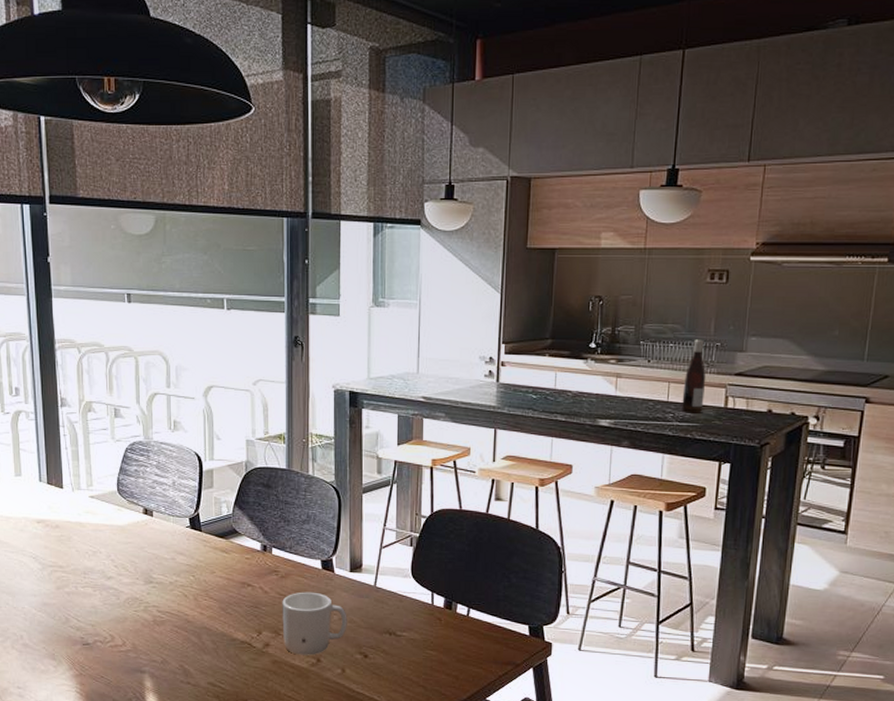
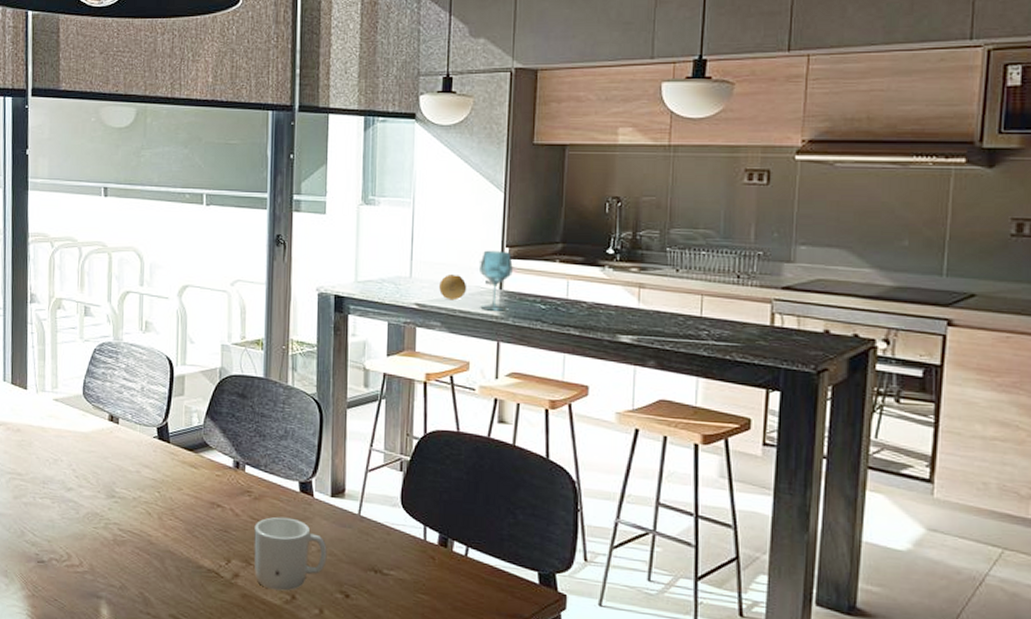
fruit: none [443,369,468,393] -> present [439,273,467,301]
wine glass: none [479,347,508,402] -> present [480,250,513,311]
bottle: present [682,339,706,413] -> none [718,247,747,332]

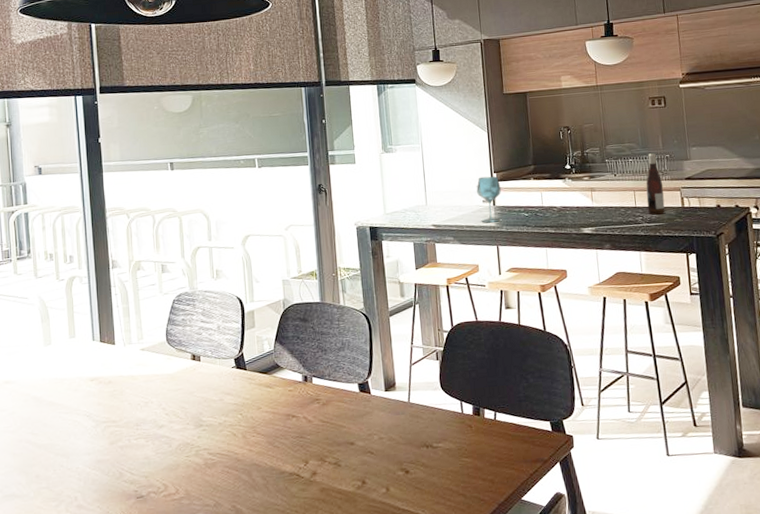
mug: present [254,516,327,591] -> none [325,415,388,480]
fruit: present [439,273,467,301] -> none [449,198,470,219]
bottle: none [718,247,747,332] -> present [646,153,665,215]

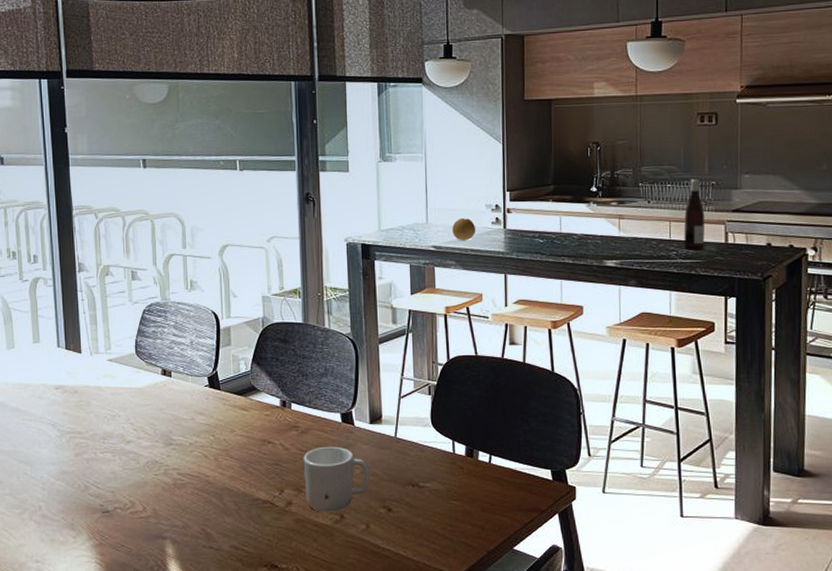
mug: none [325,415,388,480] -> present [303,446,370,512]
fruit: none [449,198,470,219] -> present [452,217,476,241]
wine glass: present [477,176,501,223] -> none [486,194,514,248]

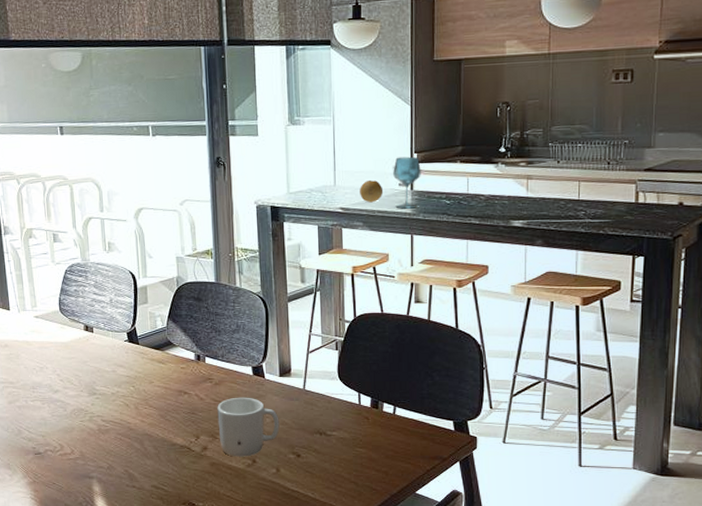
wine glass: none [486,194,514,248] -> present [393,156,421,209]
bottle: present [684,179,705,250] -> none [593,138,616,210]

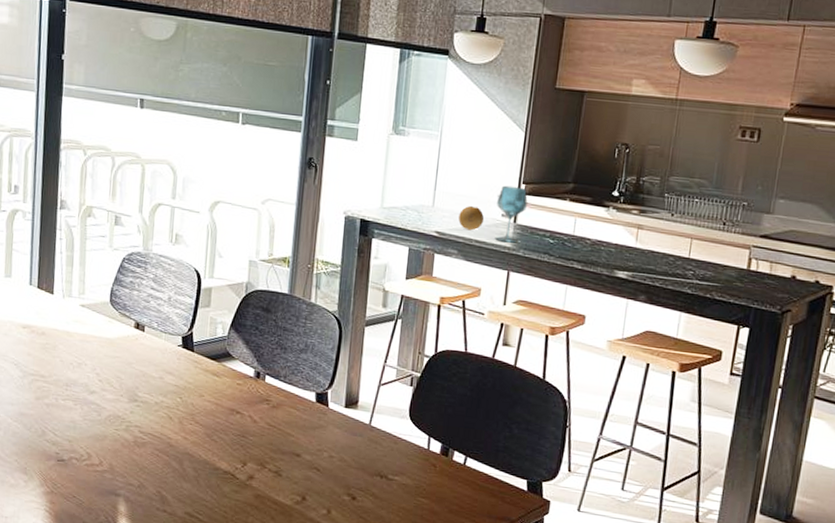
mug: present [217,397,280,457] -> none [268,424,338,493]

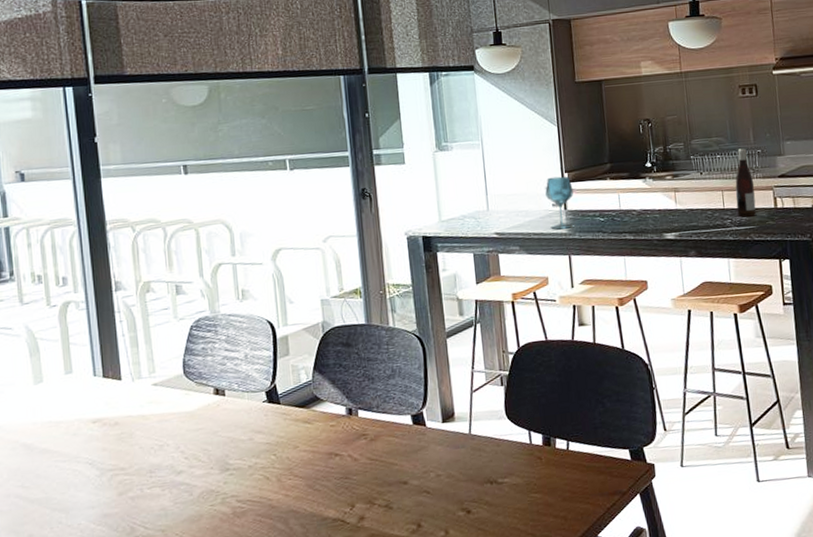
fruit: present [458,205,485,231] -> none [513,202,538,226]
bottle: none [703,196,731,273] -> present [735,148,757,217]

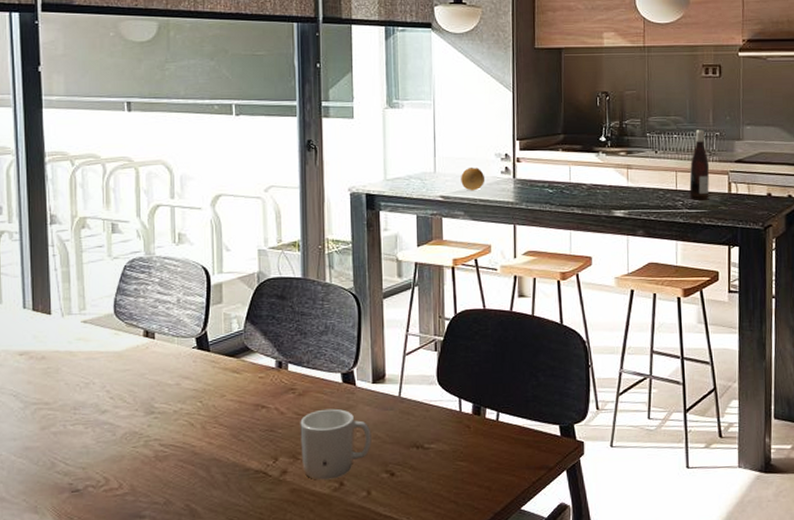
mug: none [374,450,446,524] -> present [300,408,372,480]
fruit: none [513,202,538,226] -> present [461,166,486,191]
wine glass: present [545,176,574,230] -> none [495,143,523,198]

